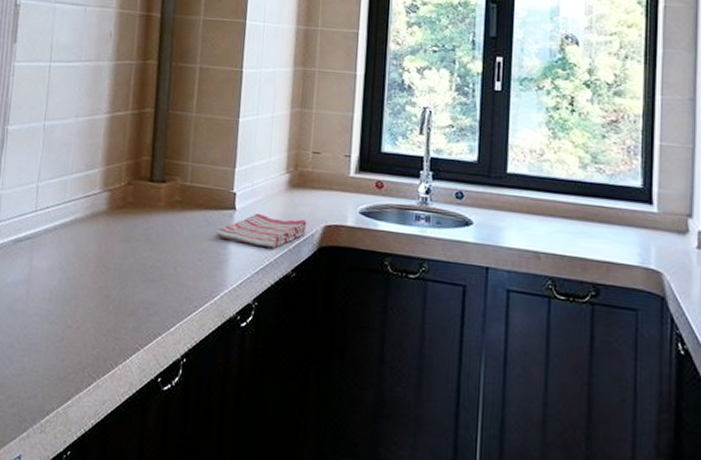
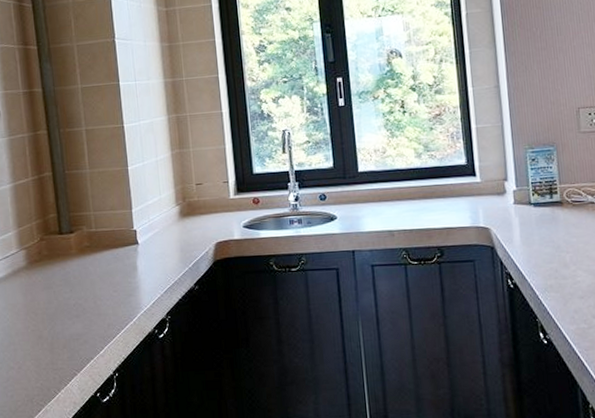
dish towel: present [216,214,307,249] -> none [125,241,201,271]

